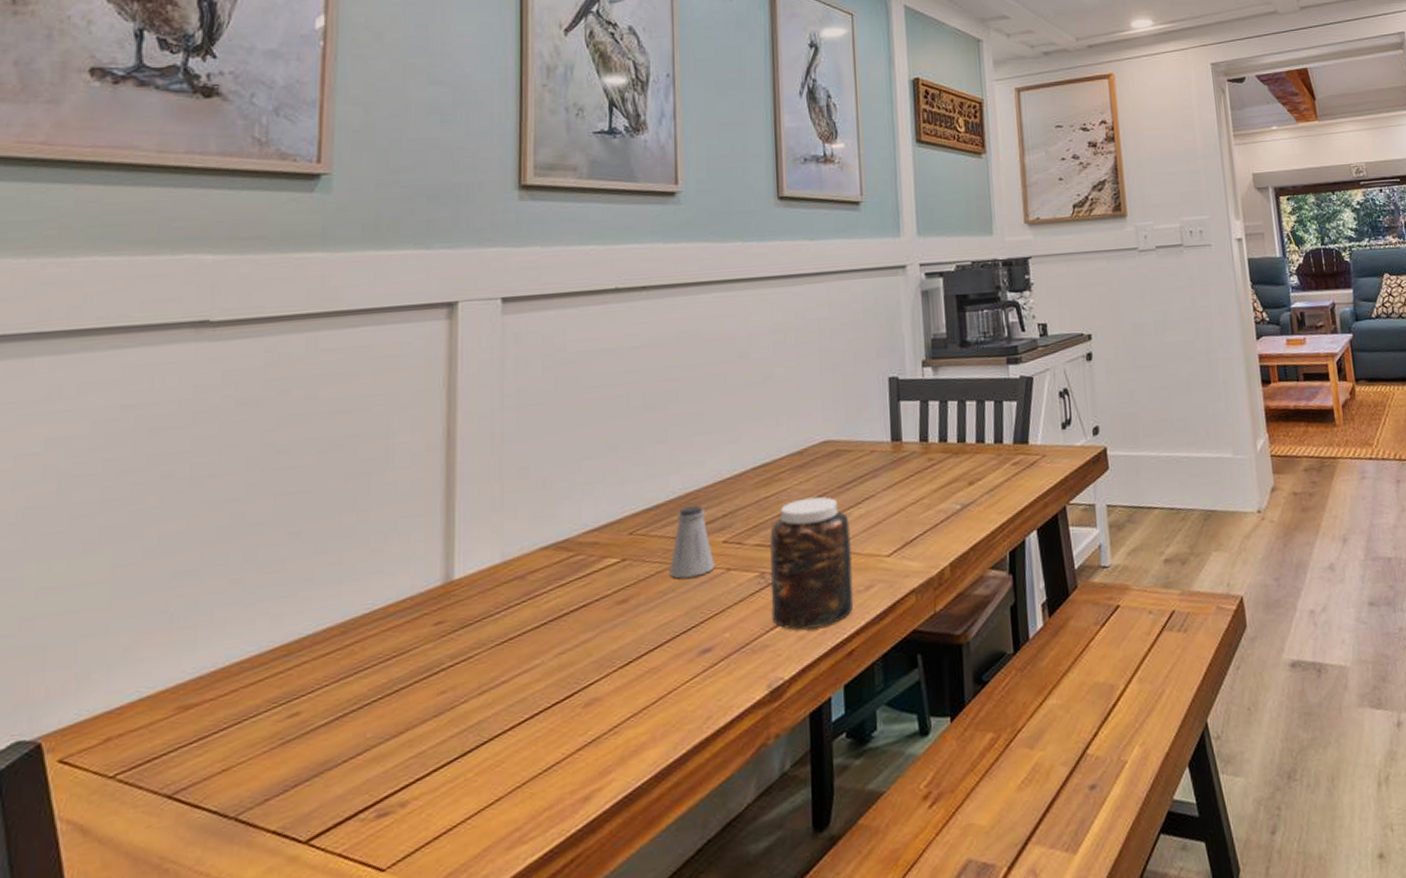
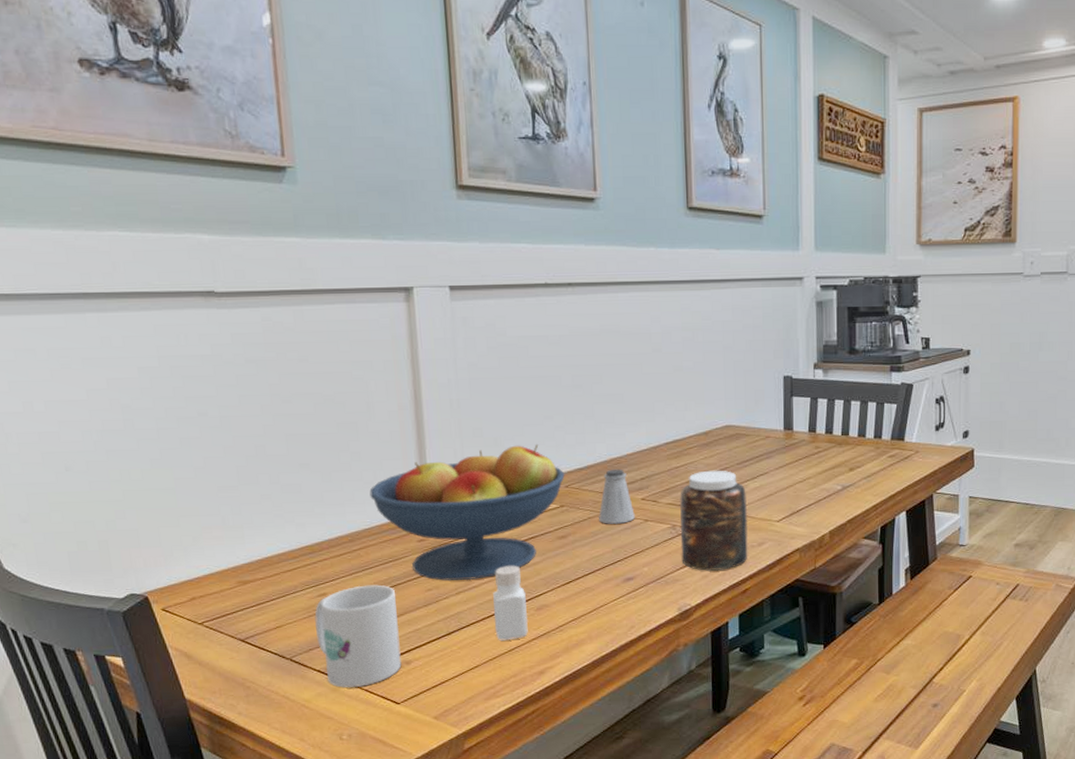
mug: none [277,692,396,855] -> present [314,585,402,688]
fruit bowl: none [376,482,629,677] -> present [369,444,565,581]
pepper shaker: none [526,646,573,758] -> present [493,566,528,641]

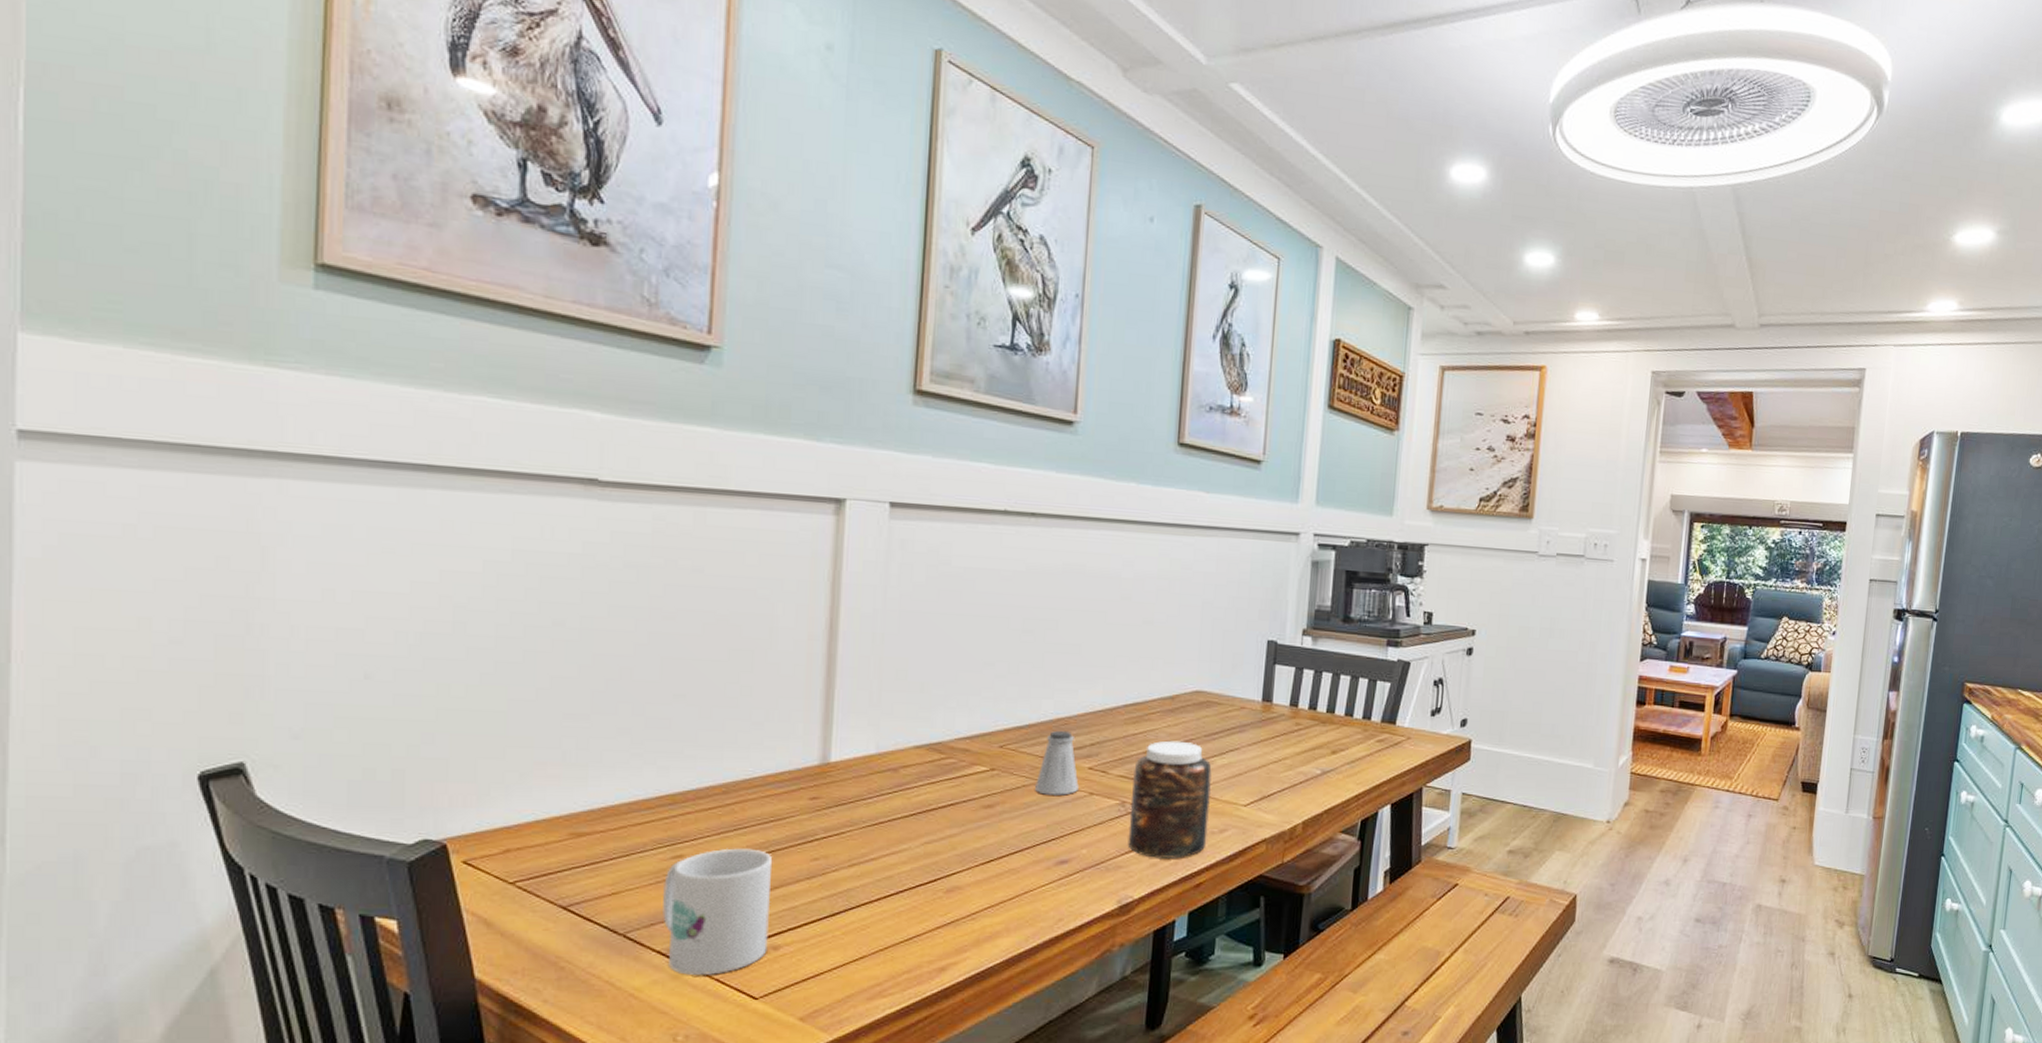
fruit bowl: present [369,444,565,581] -> none [757,693,1001,851]
pepper shaker: present [493,566,528,641] -> none [891,836,935,928]

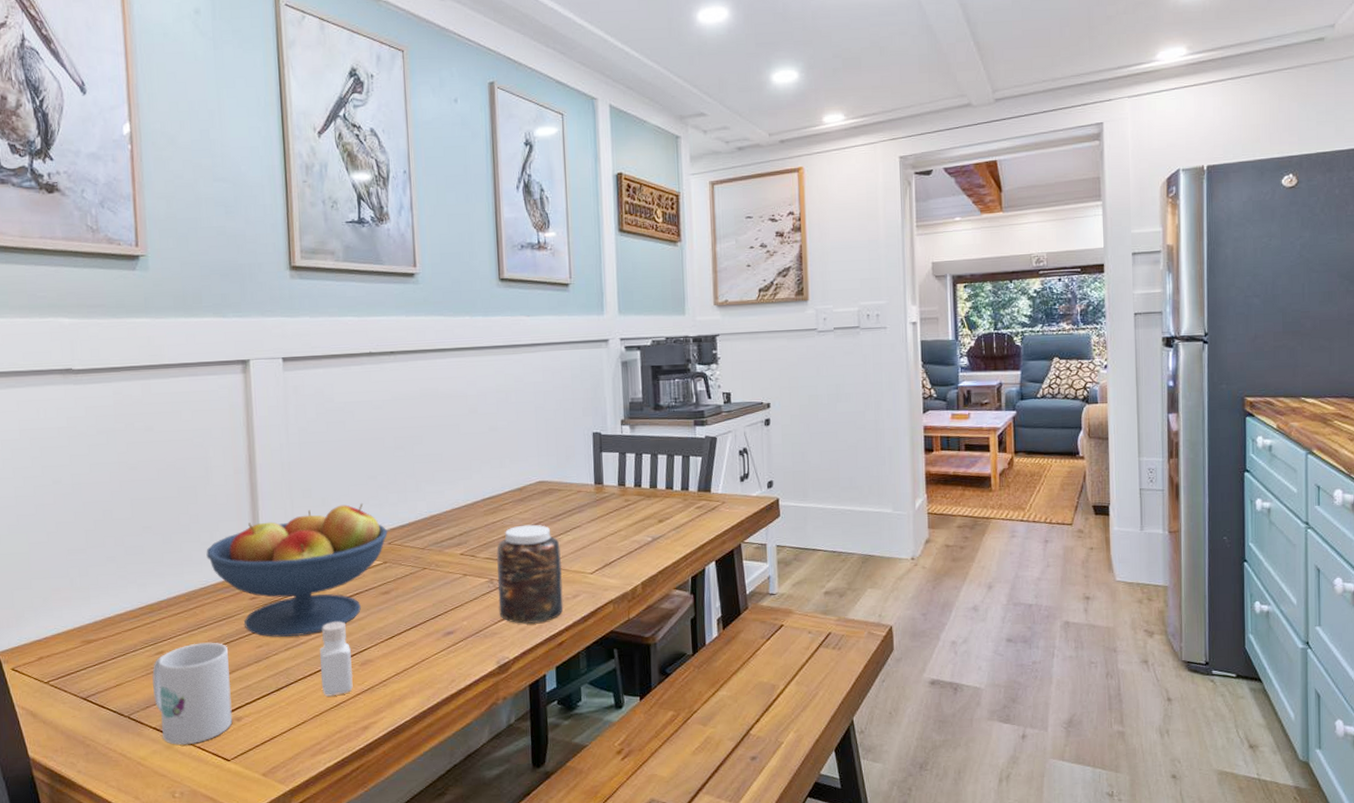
fruit bowl: none [757,693,1001,851] -> present [206,503,388,637]
pepper shaker: none [891,836,935,928] -> present [320,621,353,697]
saltshaker: present [1035,730,1079,797] -> none [420,525,454,580]

